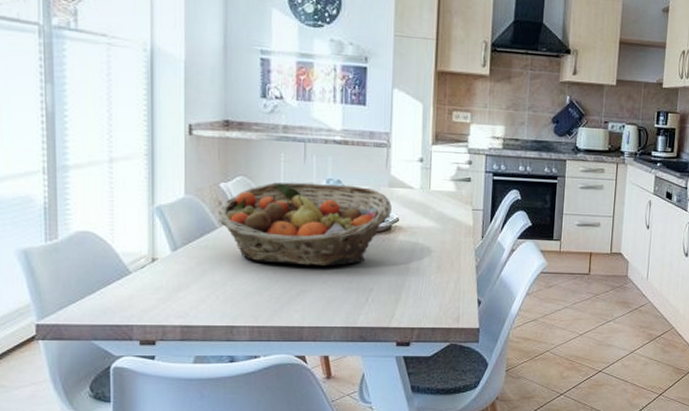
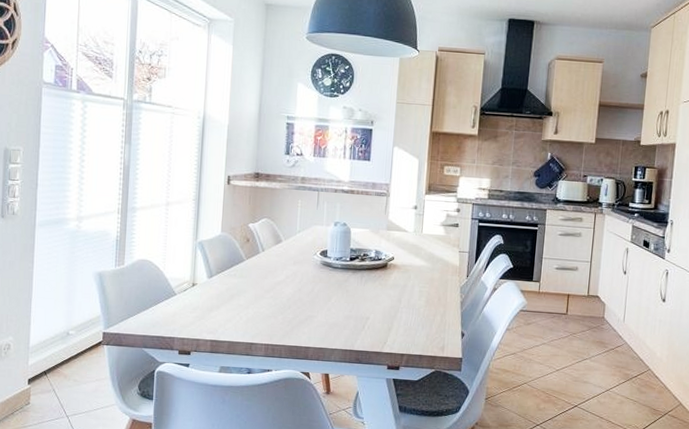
fruit basket: present [217,182,392,267] -> none [245,224,388,296]

